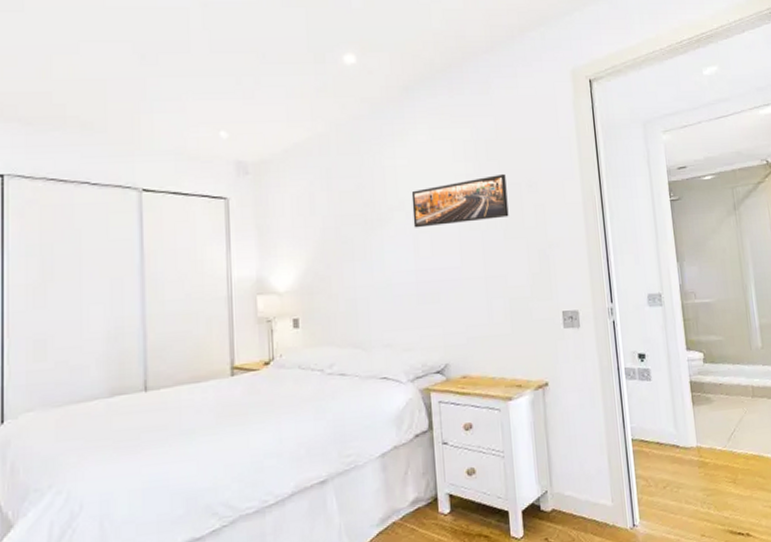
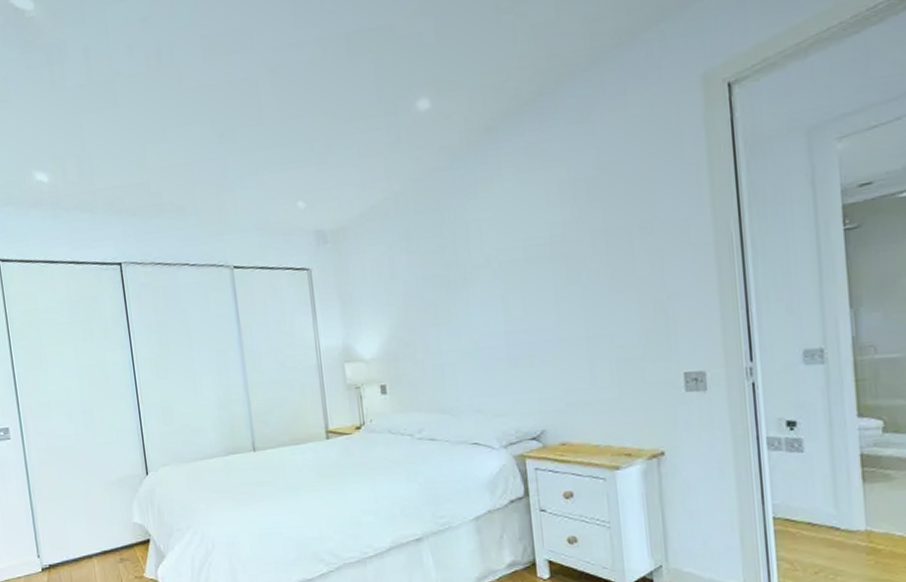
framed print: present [411,173,509,228] -> none [498,216,616,287]

